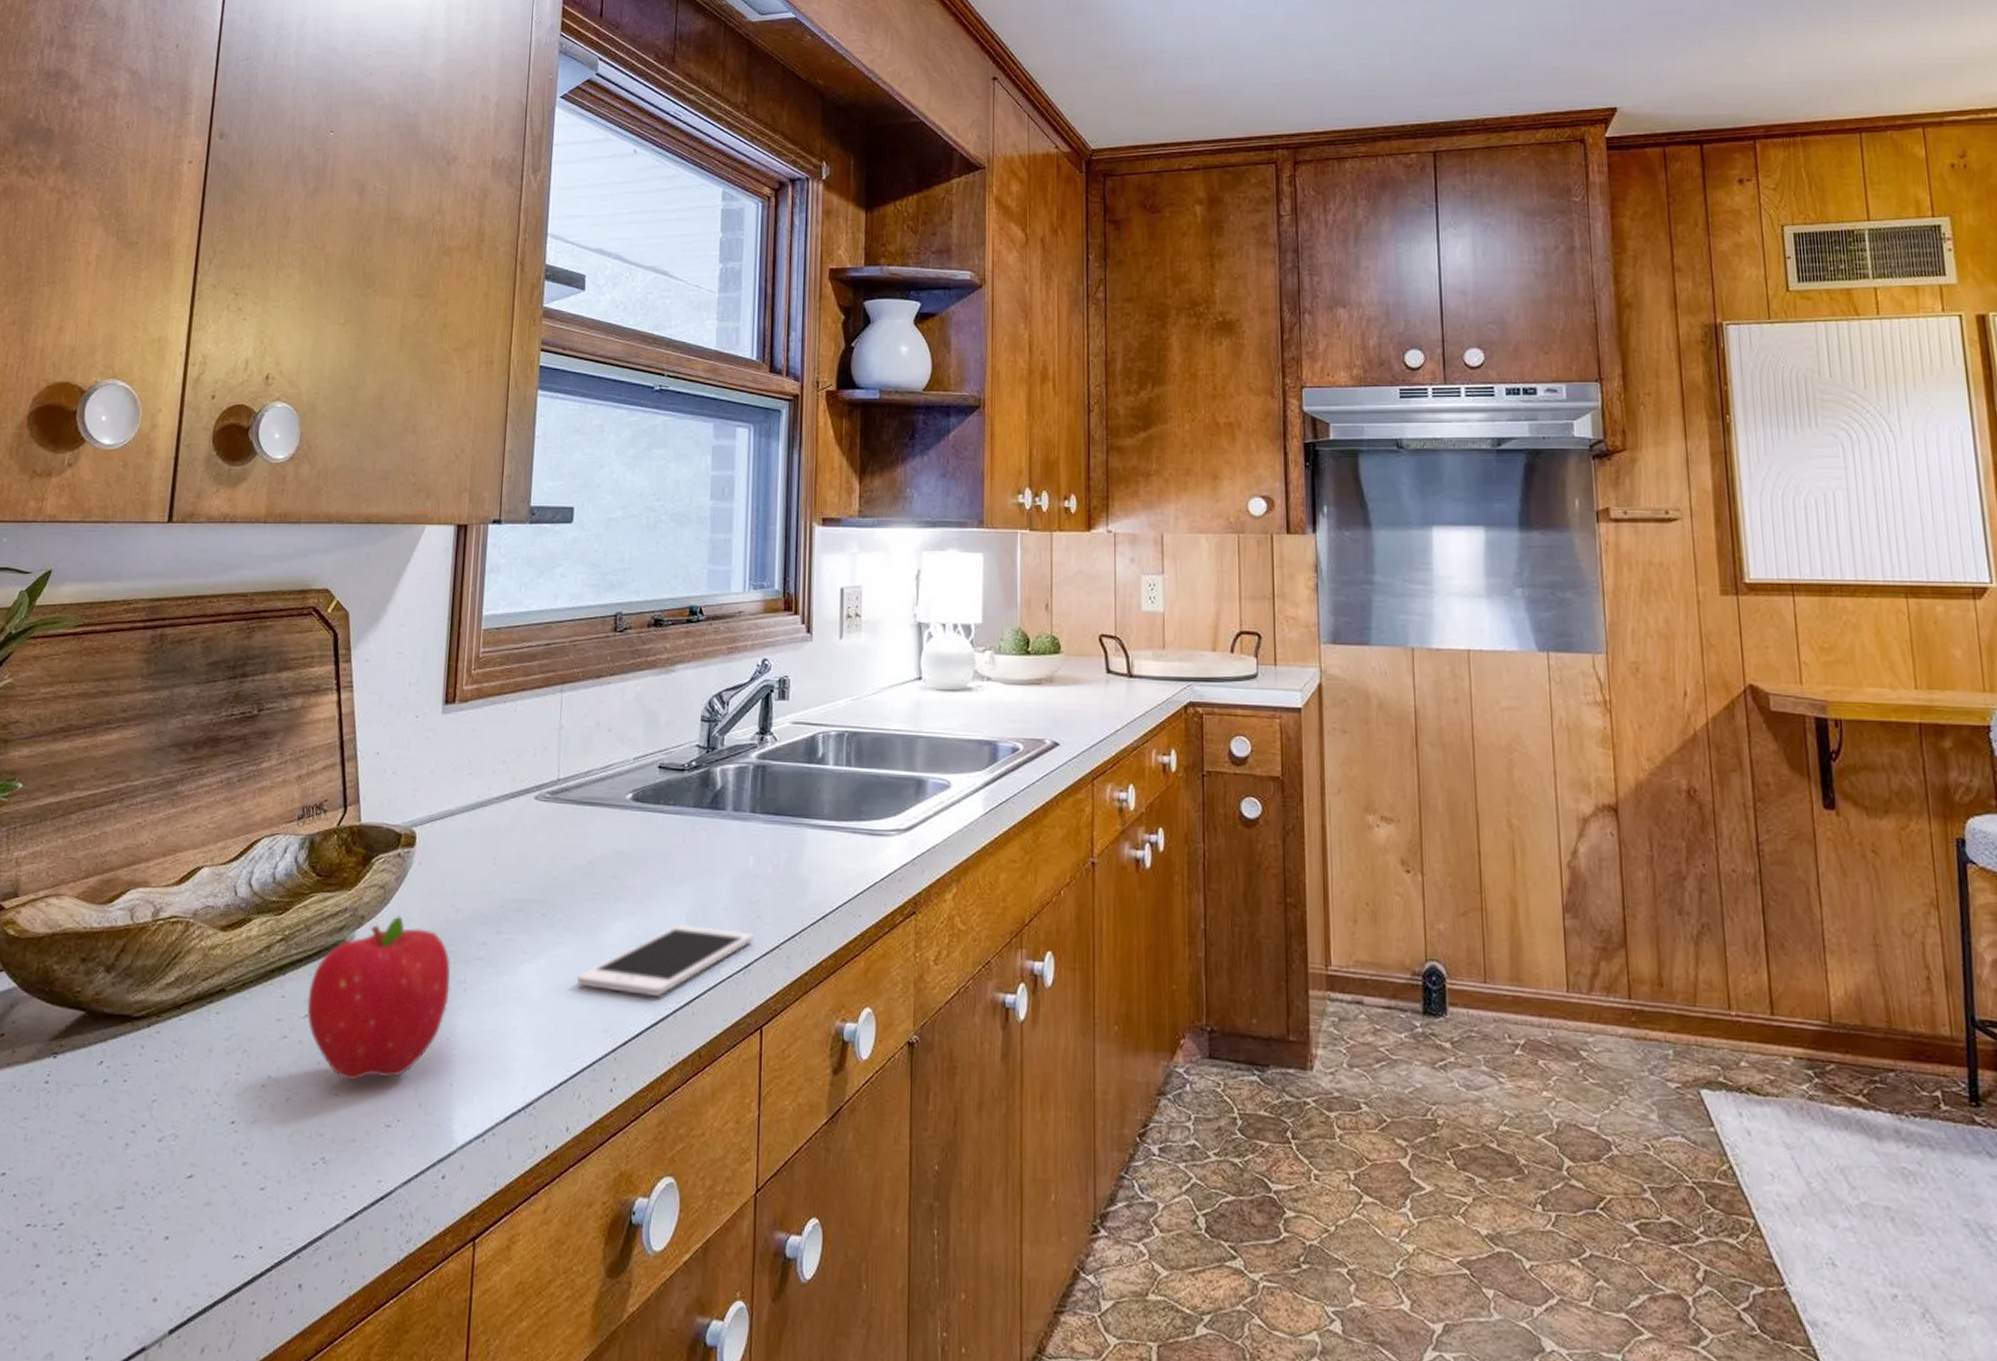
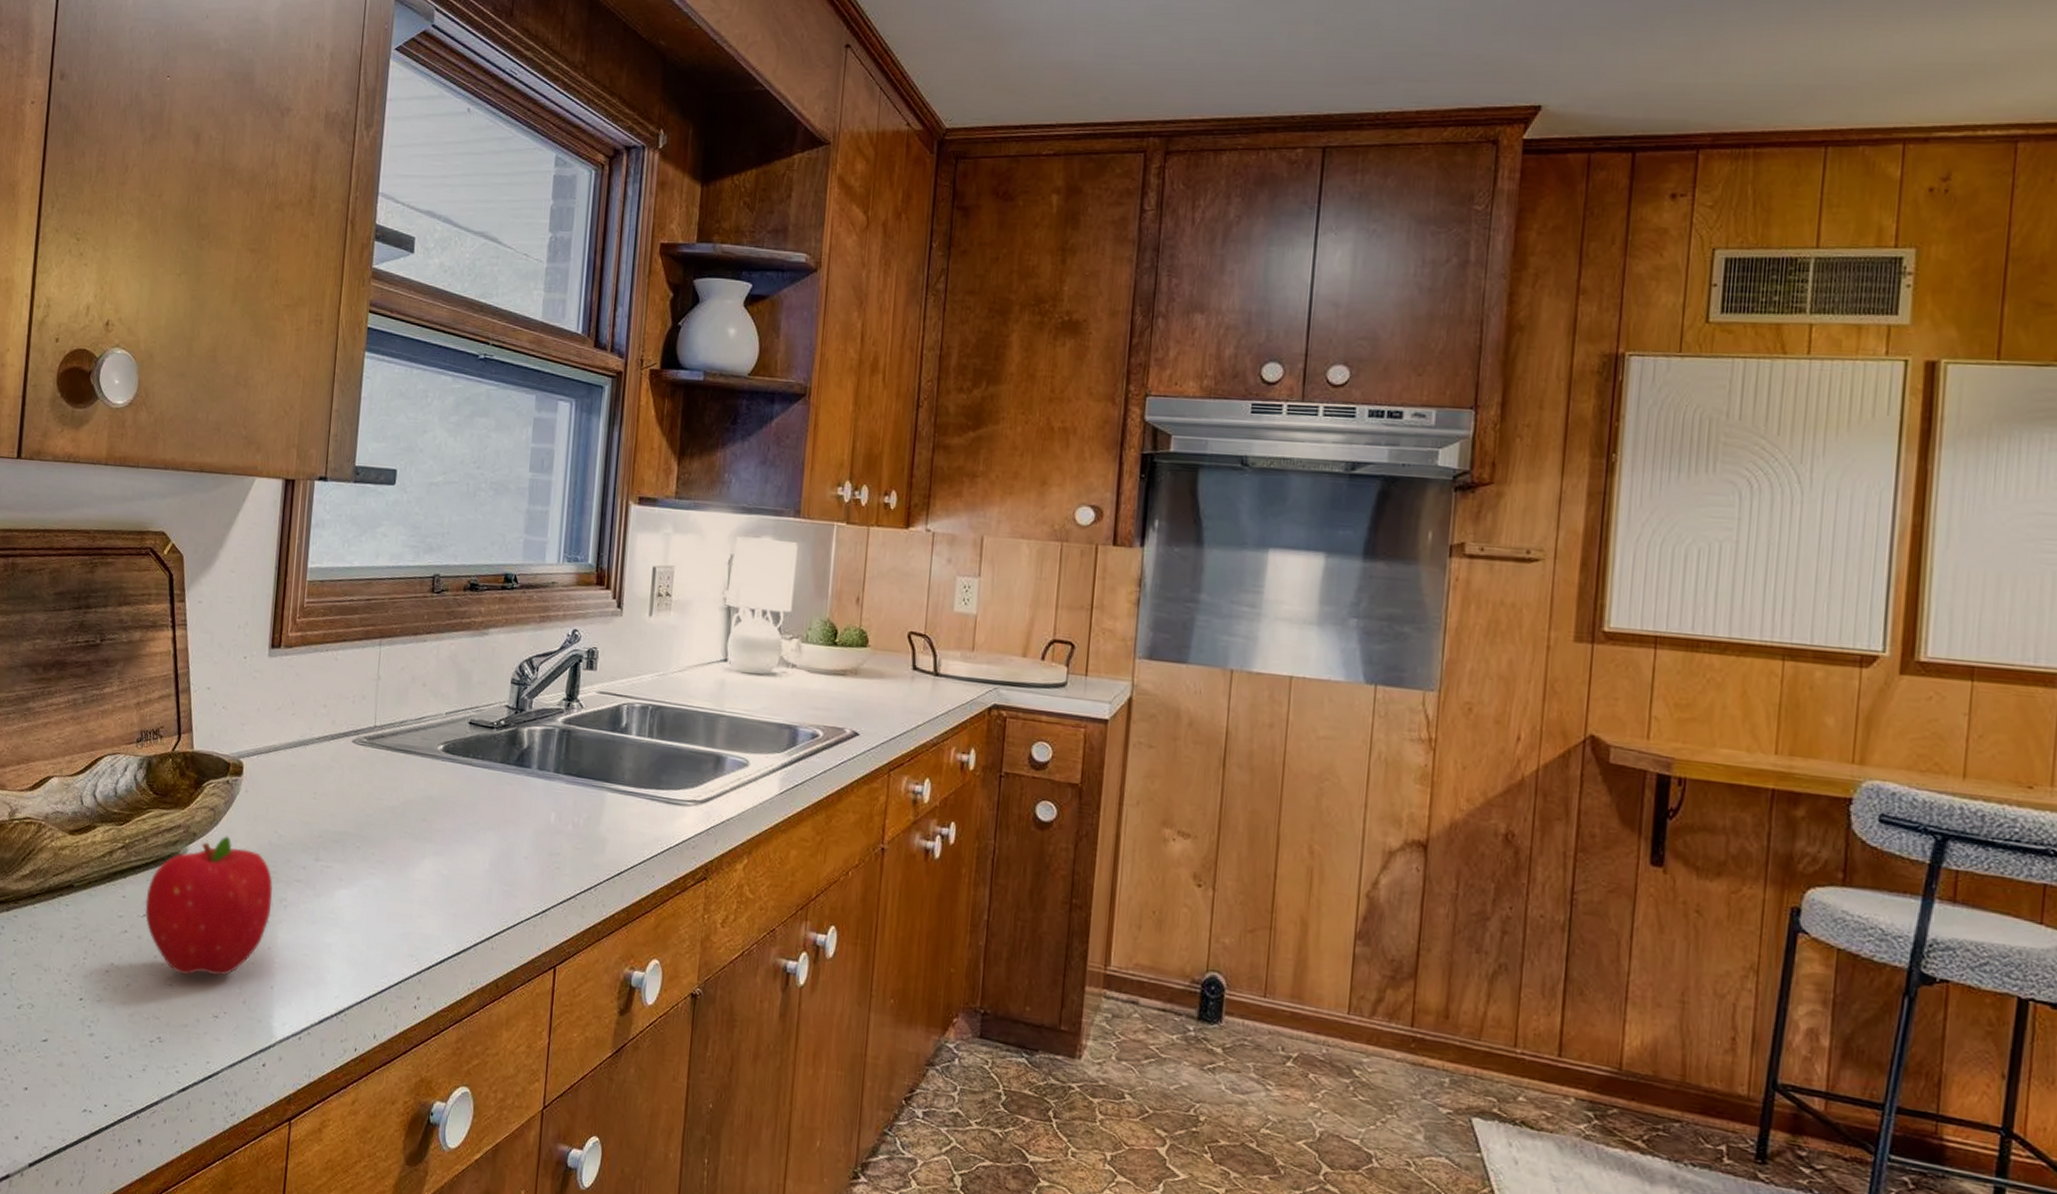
cell phone: present [577,923,753,997] -> none [387,867,552,930]

